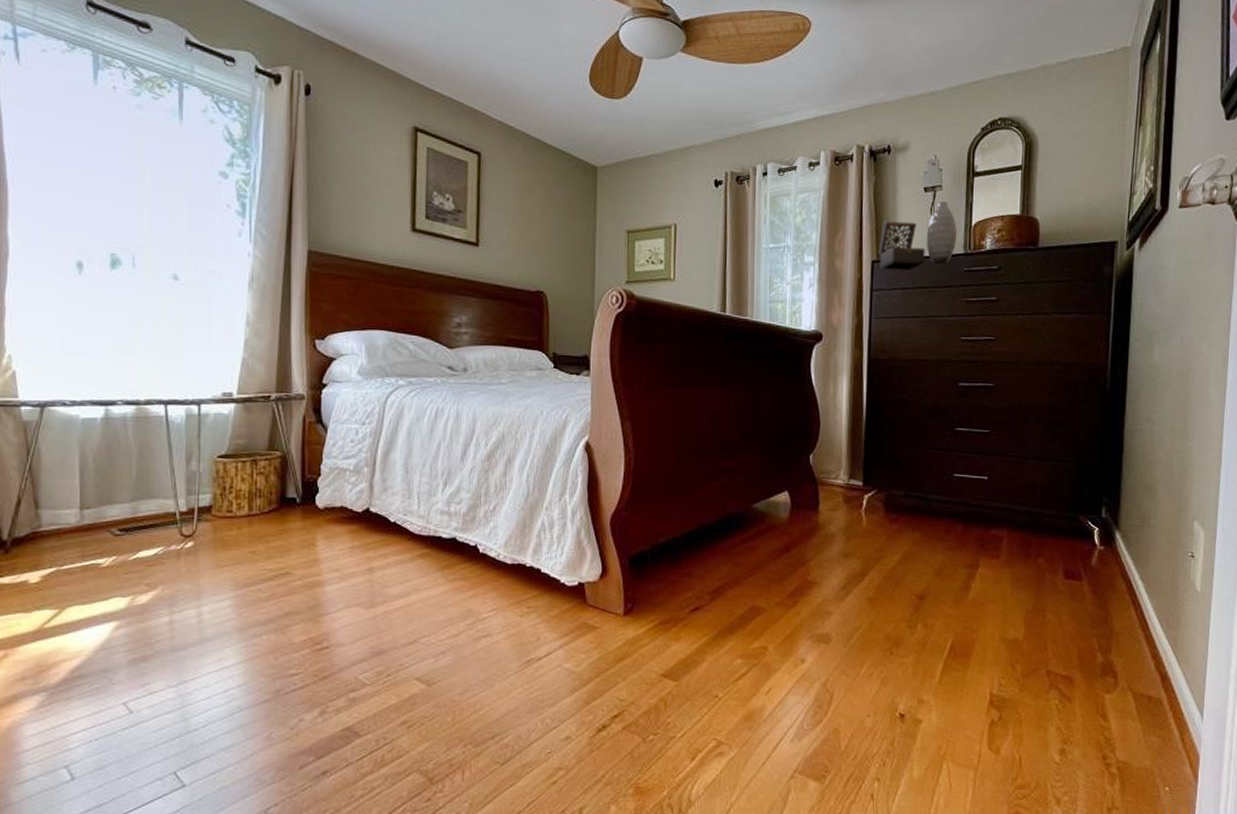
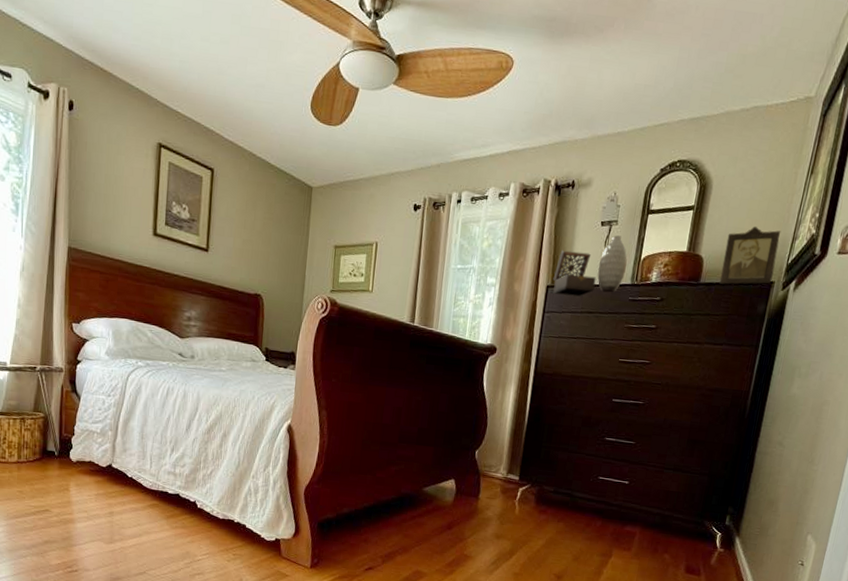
photo frame: none [1059,184,1117,252] -> present [719,226,781,289]

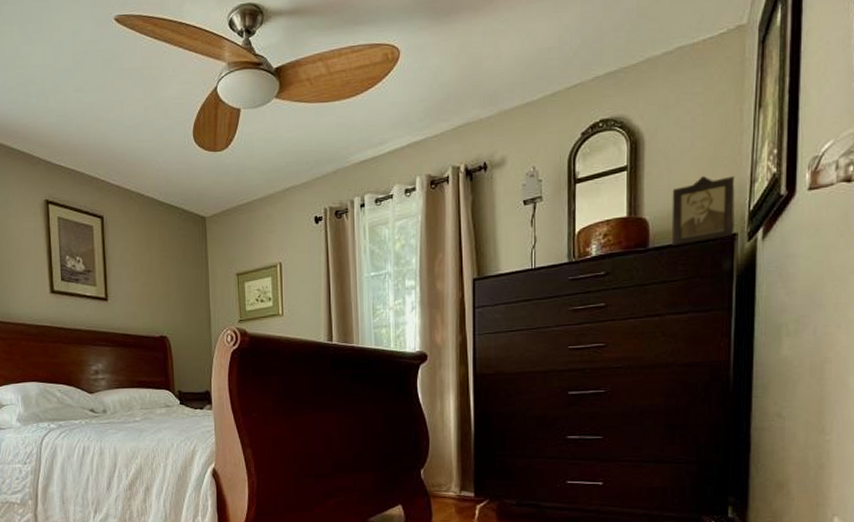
jewelry box: present [553,250,596,297] -> none [478,236,527,286]
vase: present [597,235,628,294] -> none [527,212,559,277]

